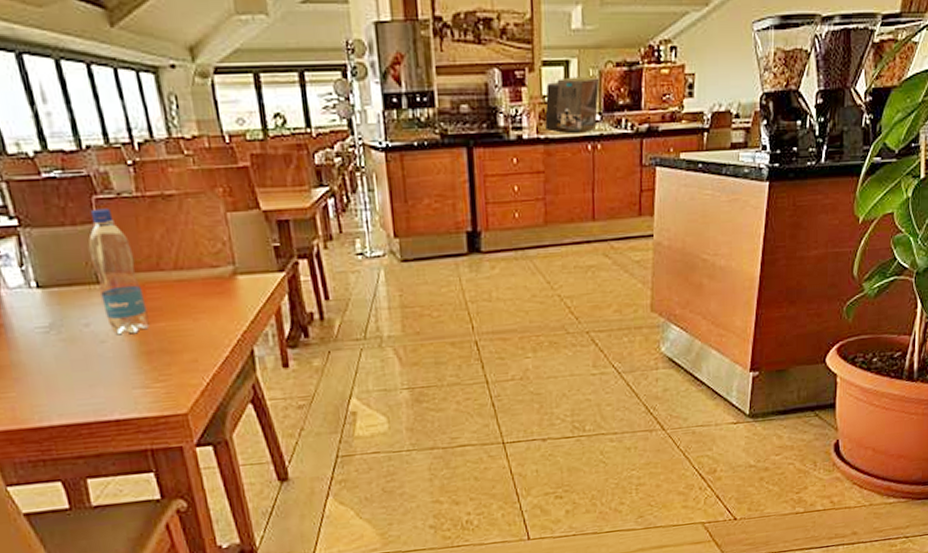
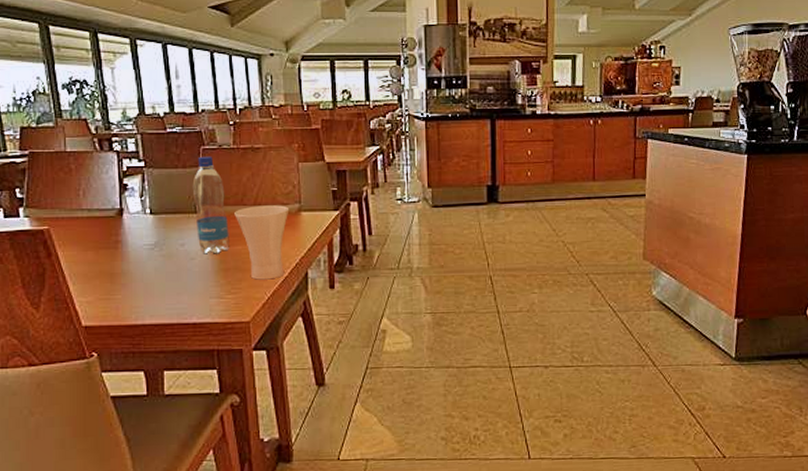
cup: none [150,268,225,363] -> present [234,205,290,280]
coffee machine: present [545,76,600,134] -> none [555,67,601,112]

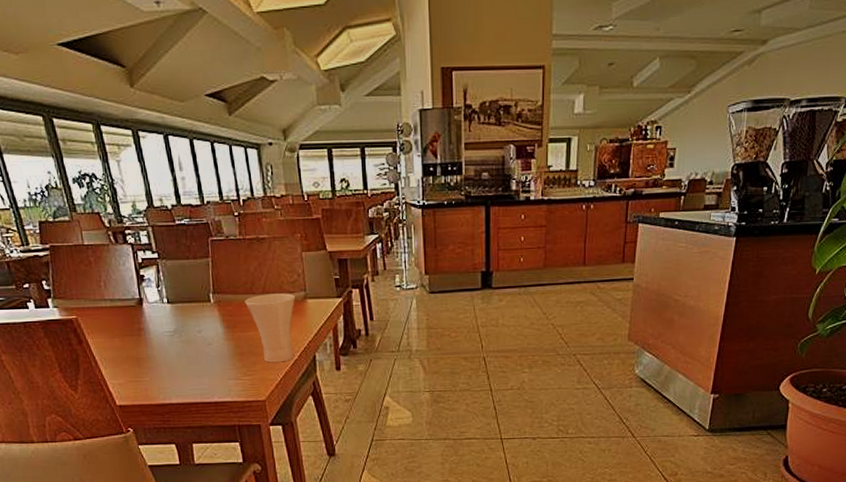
bottle: present [192,156,229,254] -> none [204,247,243,340]

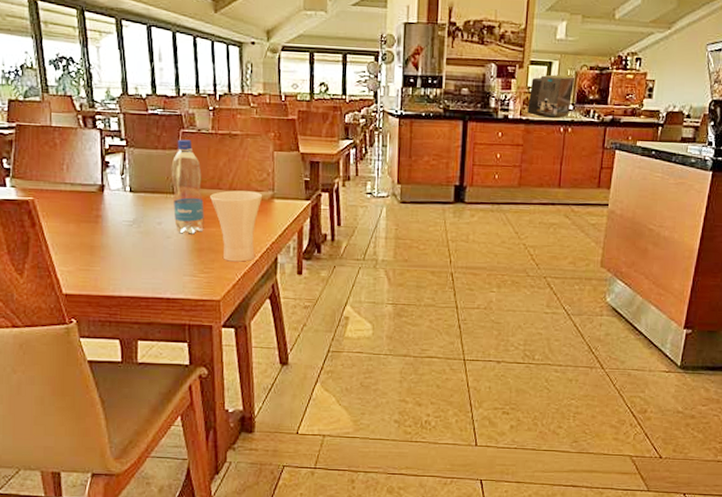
bottle: none [204,247,243,340] -> present [171,139,205,234]
coffee machine: none [549,151,595,197] -> present [527,74,575,119]

